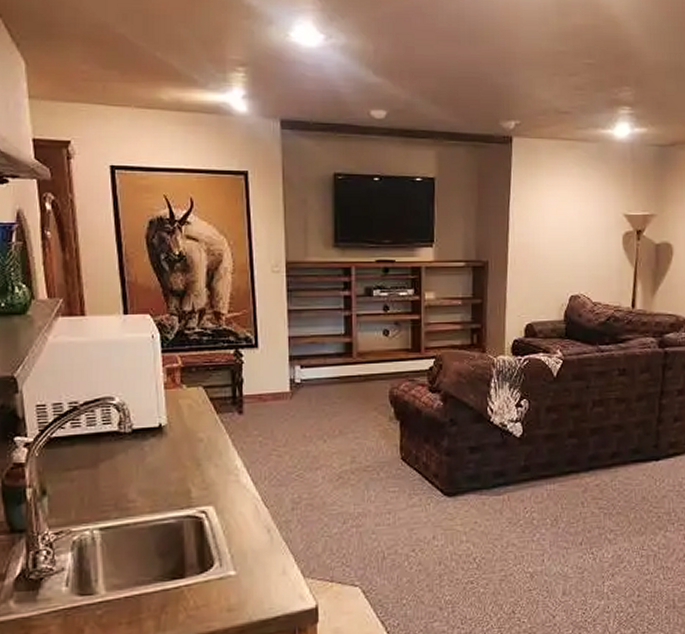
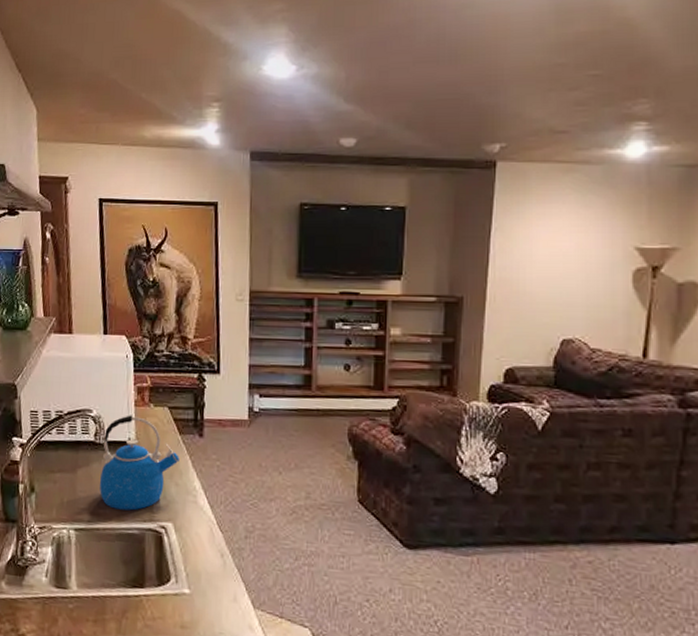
kettle: none [126,398,218,501] -> present [99,415,179,511]

